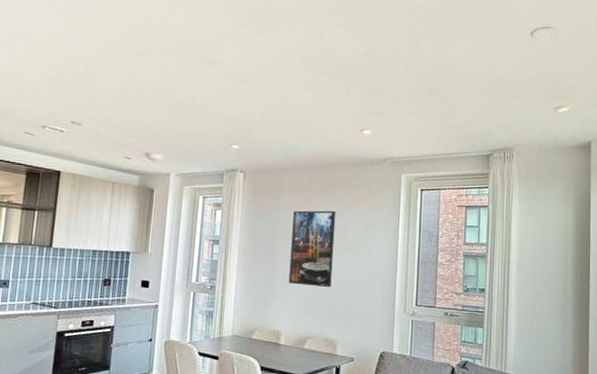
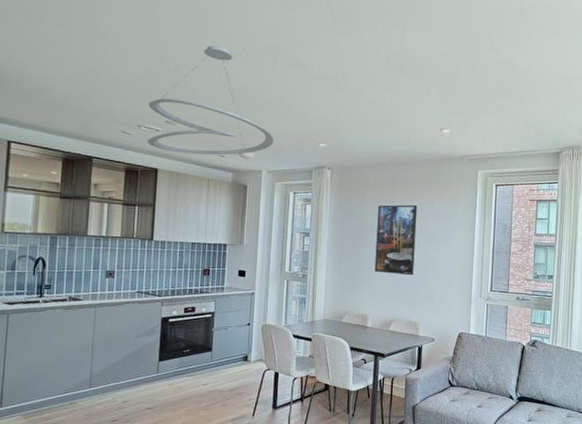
ceiling light fixture: none [51,44,183,157] -> present [147,45,273,155]

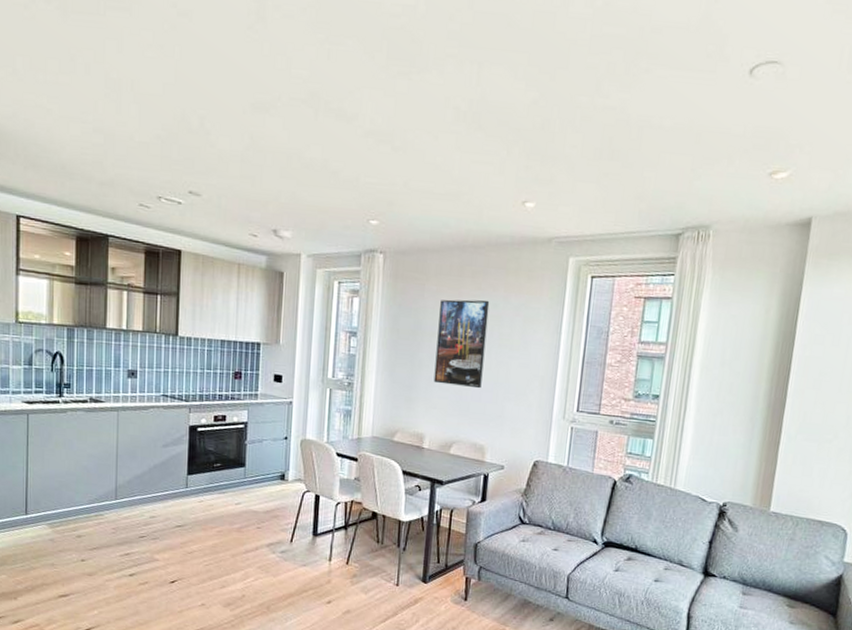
ceiling light fixture: present [147,45,273,155] -> none [168,94,315,235]

